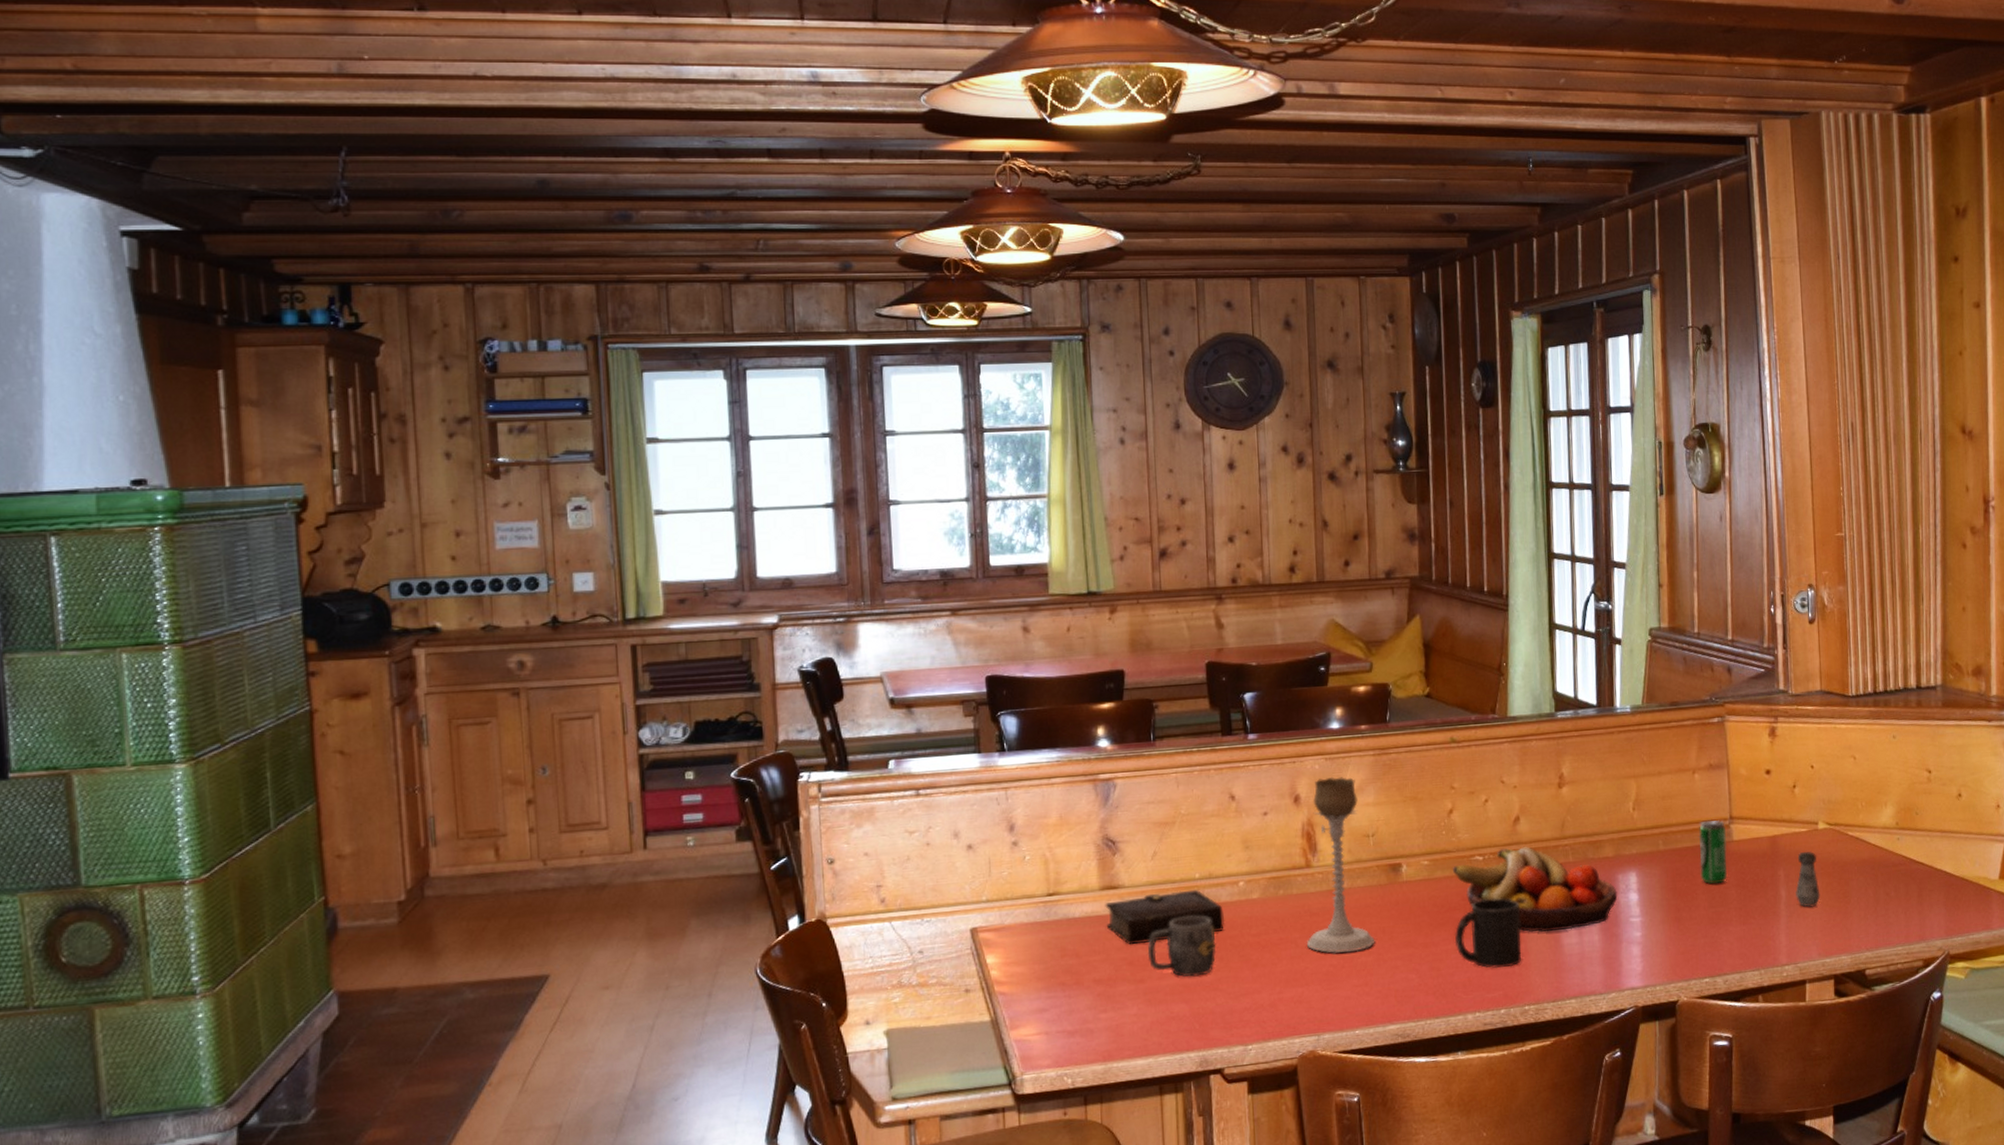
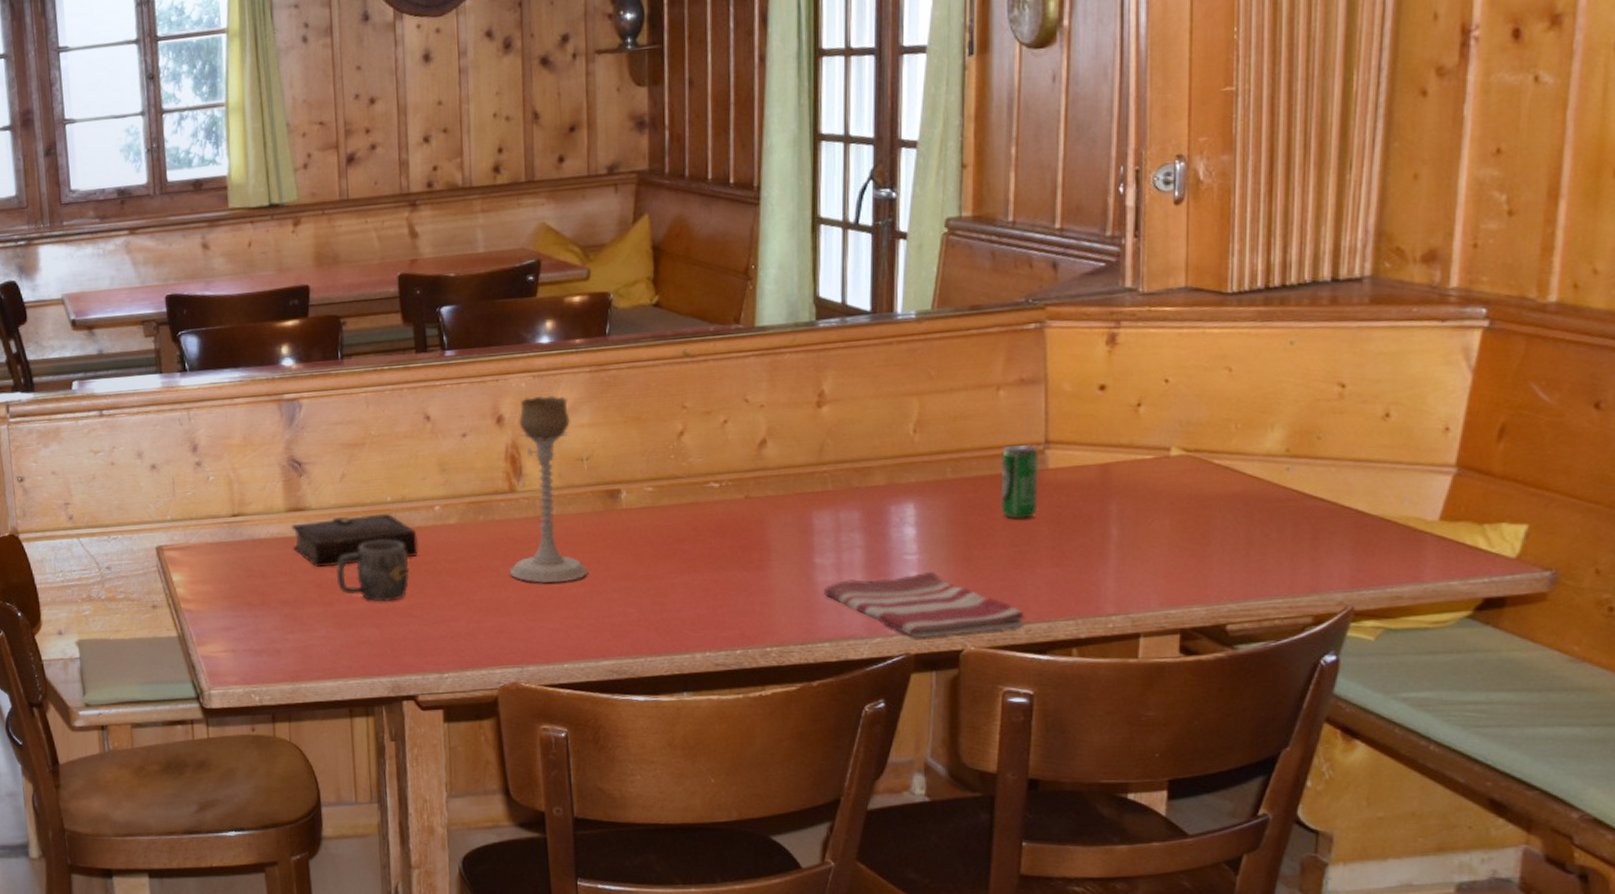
fruit bowl: present [1453,847,1618,933] -> none [682,473,889,568]
mug: present [1454,898,1522,969] -> none [682,529,764,606]
dish towel: none [1570,931,1724,993] -> present [824,571,1026,639]
salt shaker: present [1796,851,1821,907] -> none [1132,482,1168,549]

